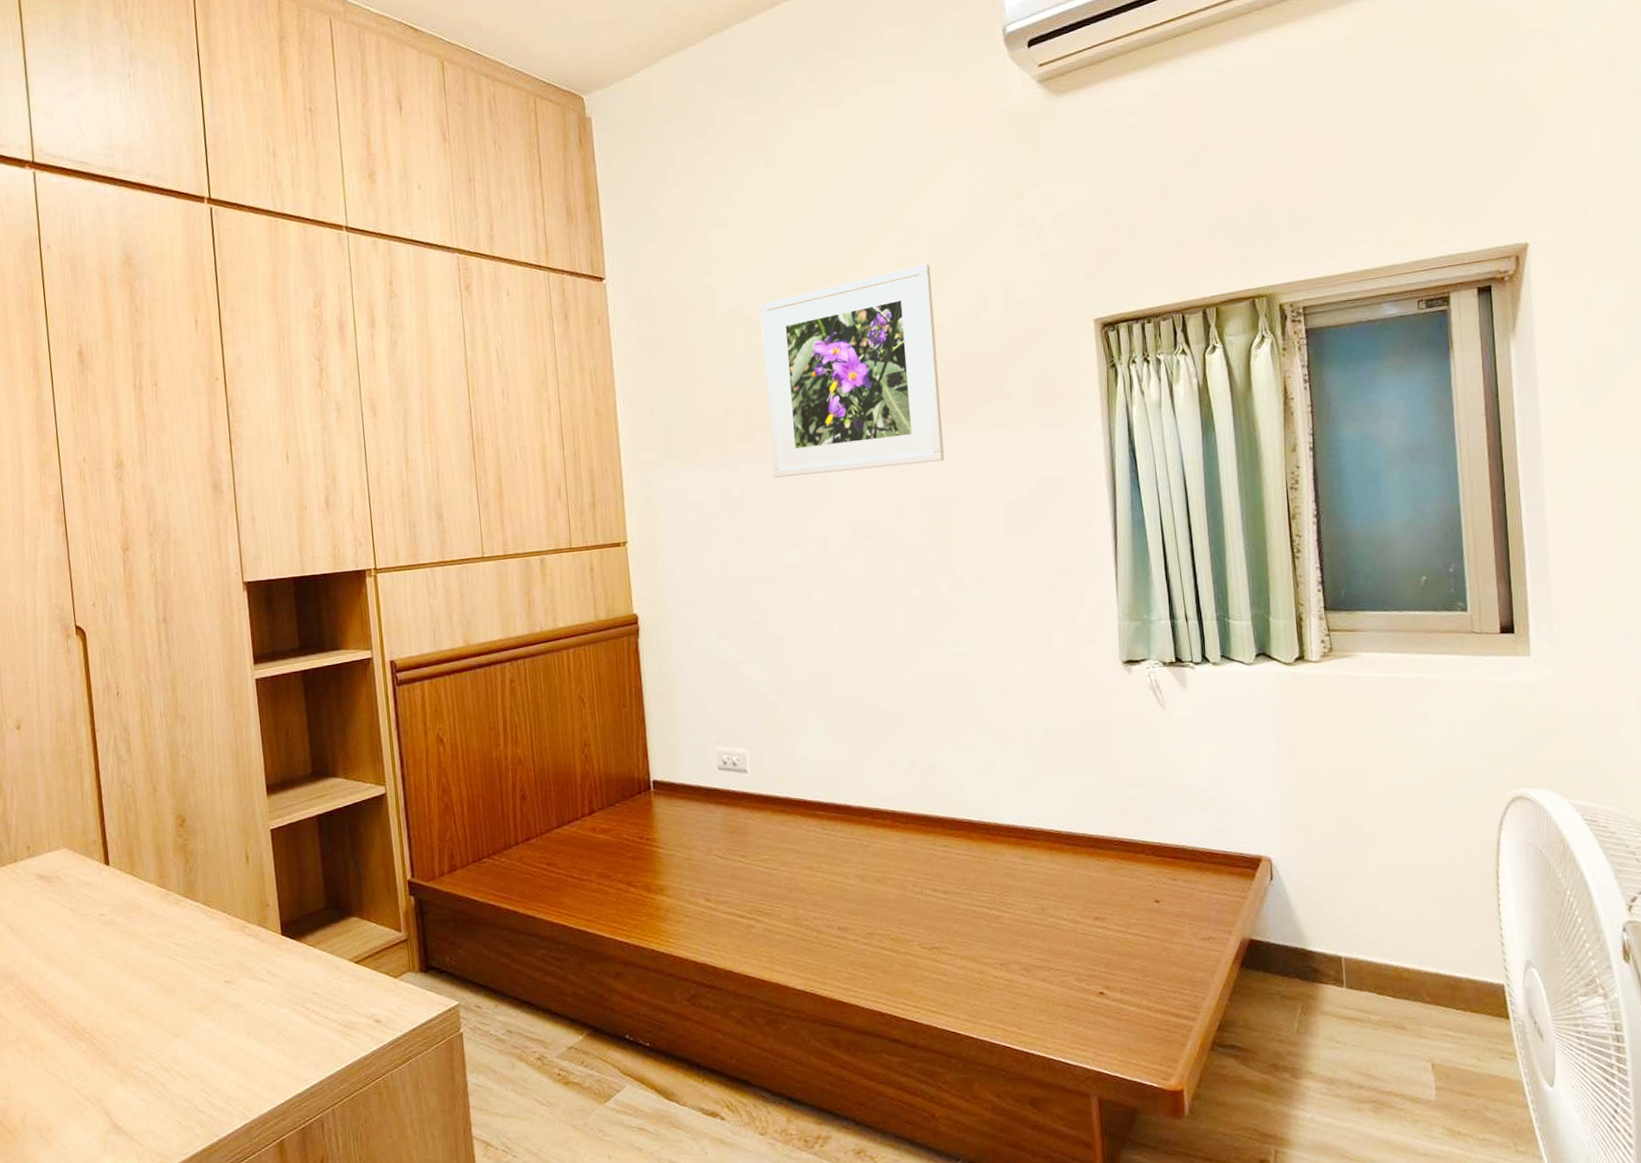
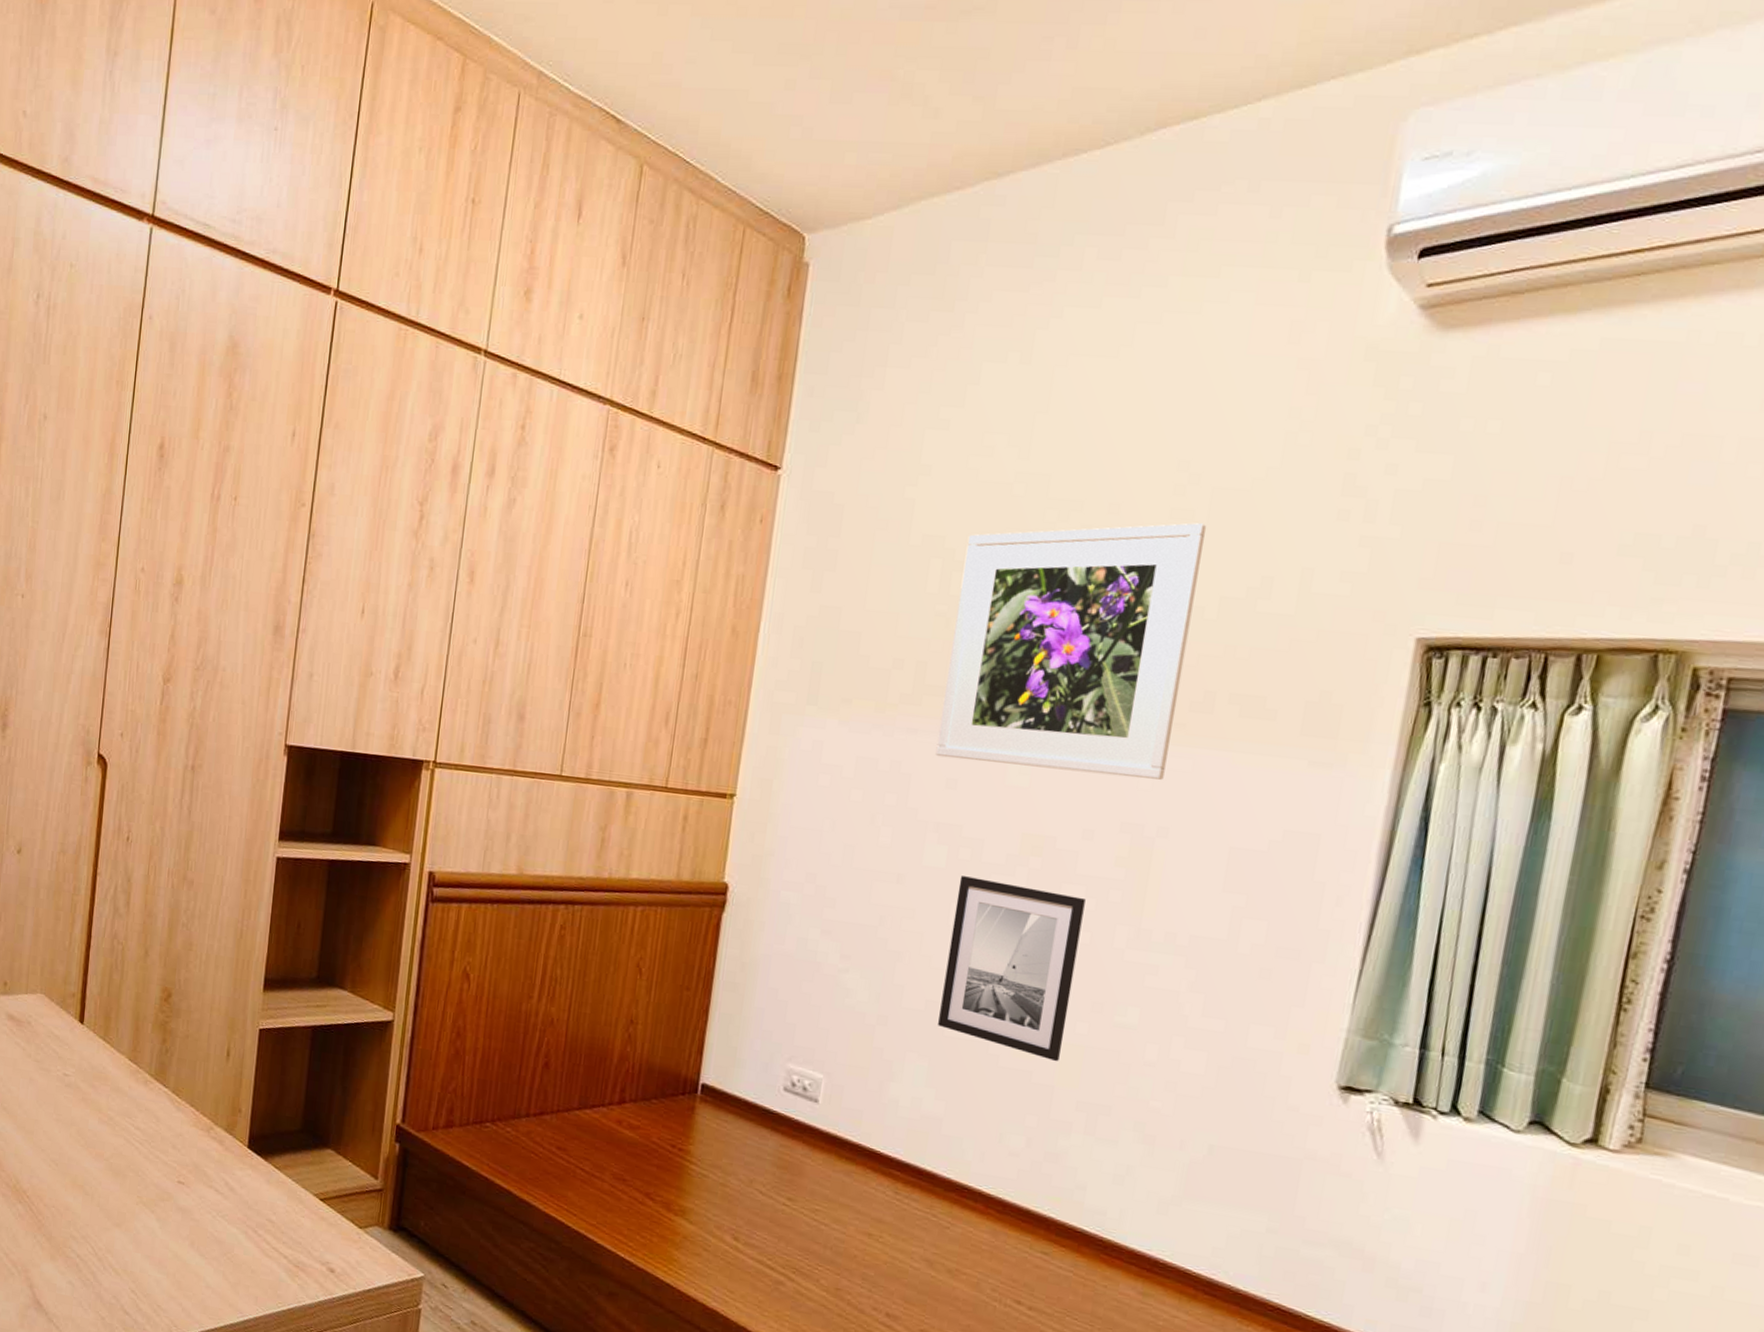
wall art: none [814,563,920,695] -> present [938,876,1086,1062]

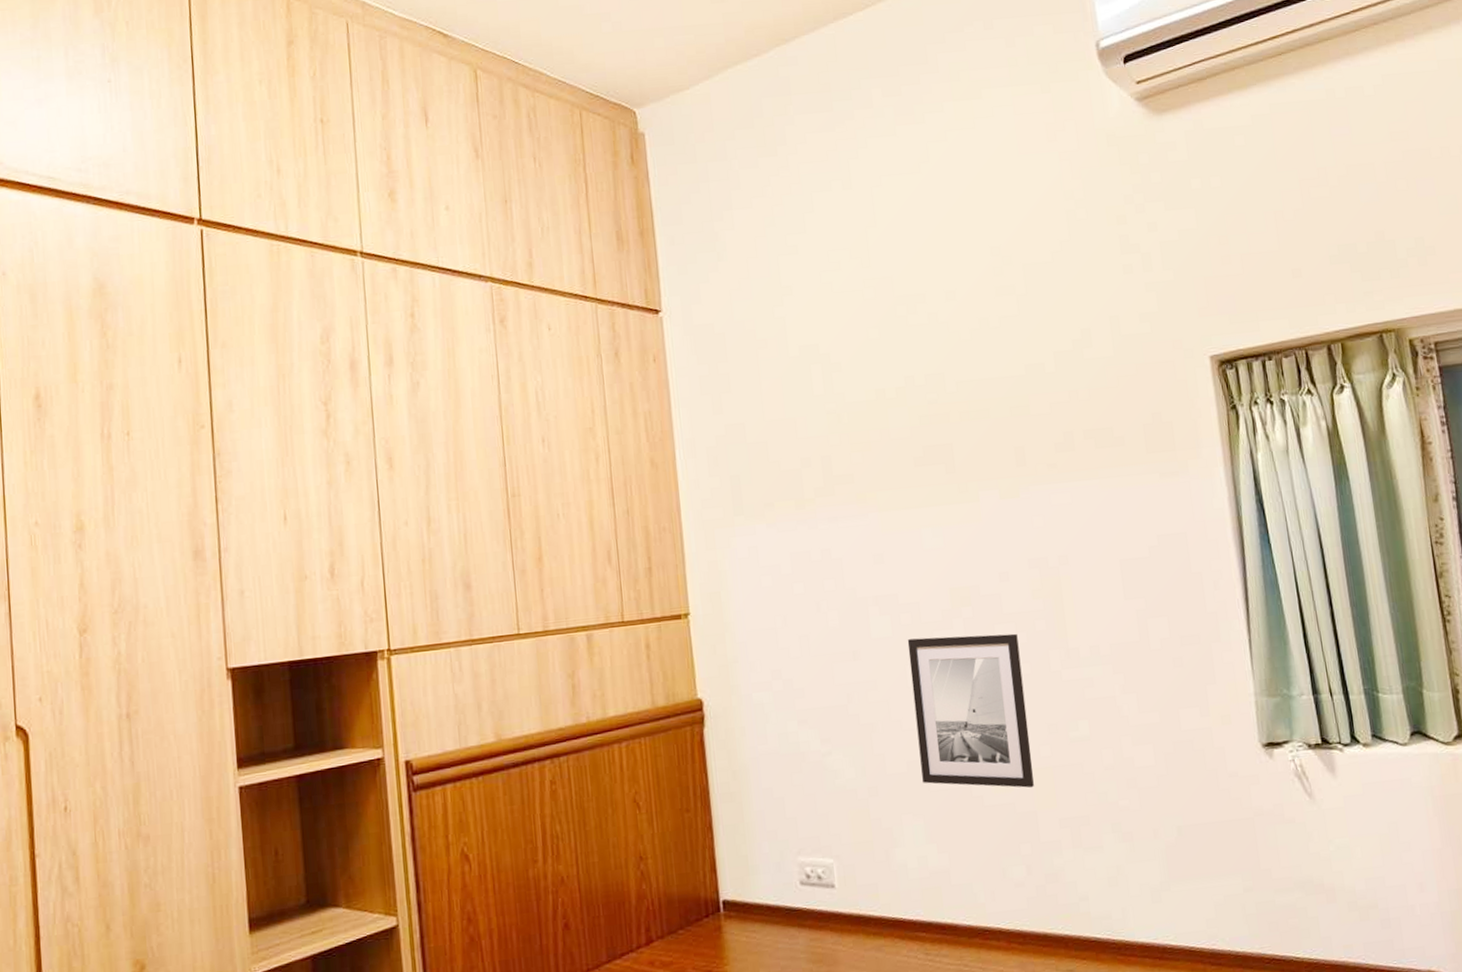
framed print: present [935,523,1207,780] -> none [837,295,1051,537]

